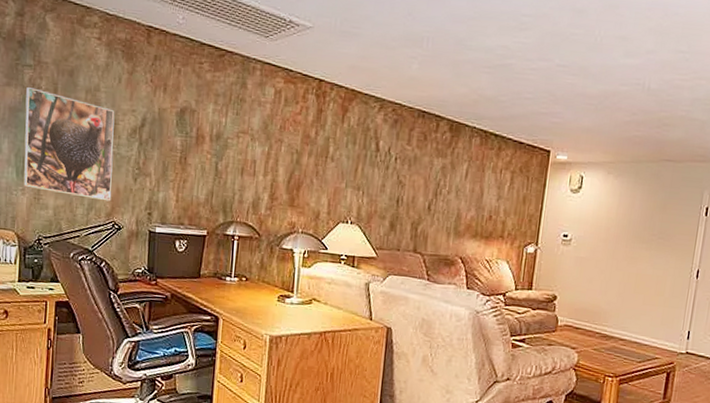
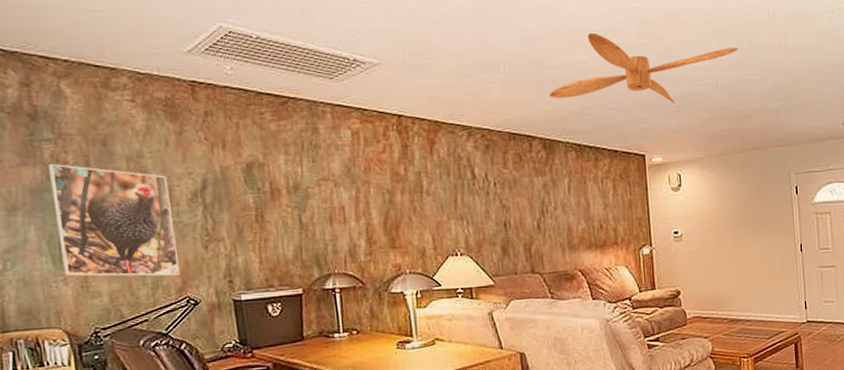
ceiling fan: none [466,16,676,101] -> present [549,32,739,103]

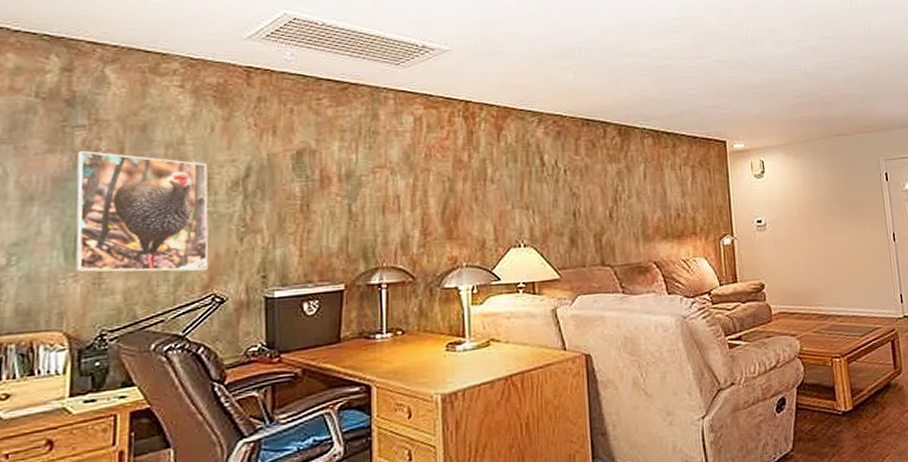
ceiling fan: present [549,32,739,103] -> none [626,21,822,89]

